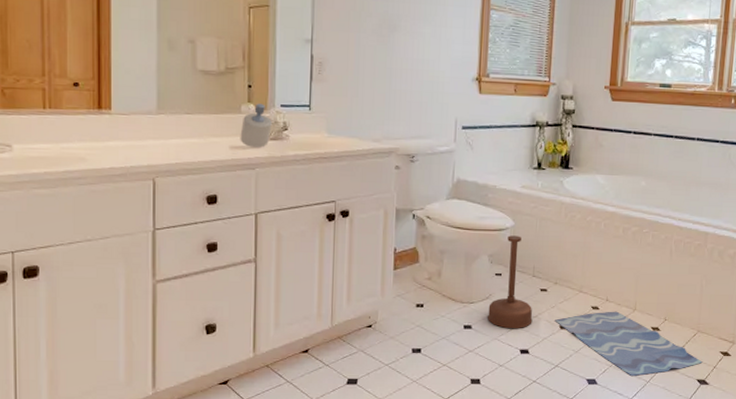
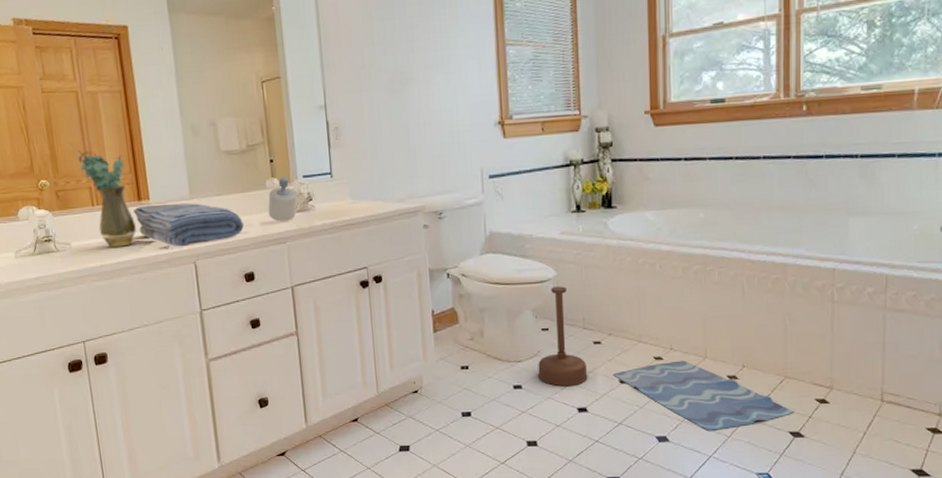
vase: none [34,48,91,156] -> present [77,150,136,248]
towel: none [91,114,212,162] -> present [134,203,244,247]

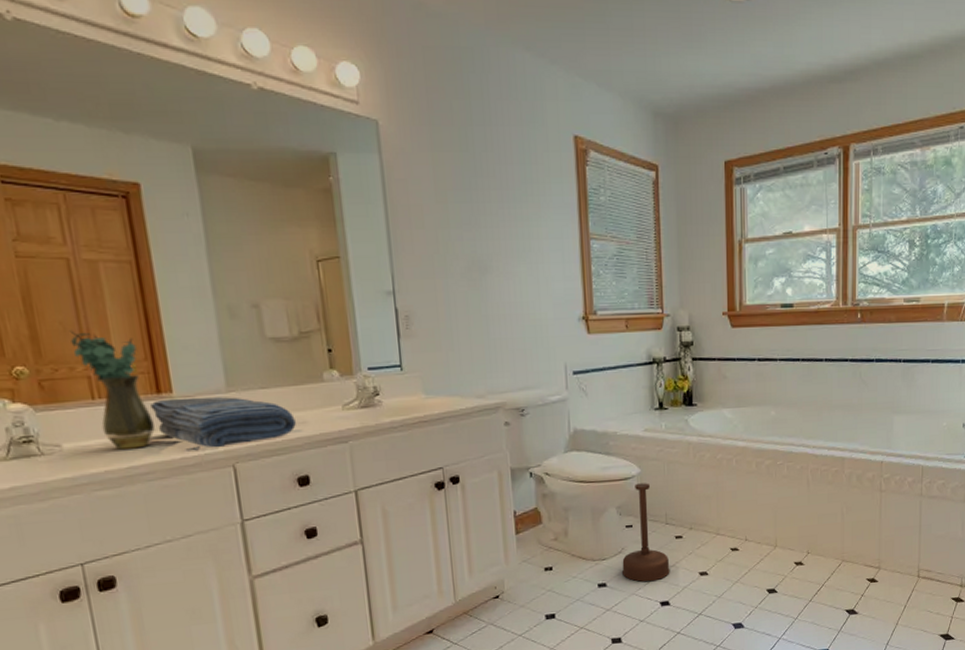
soap dispenser: present [268,176,297,223] -> none [325,368,361,420]
bath mat: present [613,360,795,431] -> none [694,550,850,615]

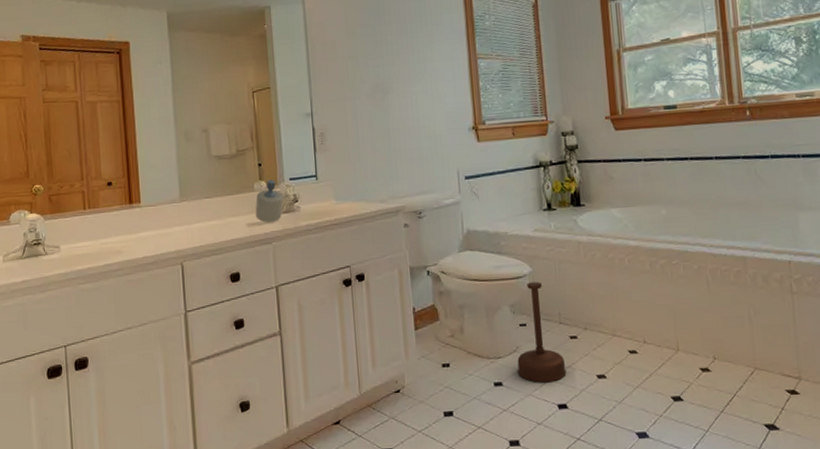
vase: present [69,330,155,450] -> none [73,156,126,250]
towel: present [151,397,296,448] -> none [124,205,231,249]
soap dispenser: none [325,368,361,420] -> present [255,179,284,223]

